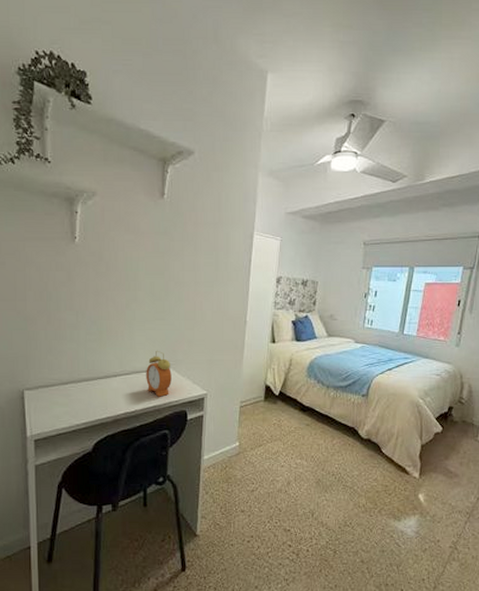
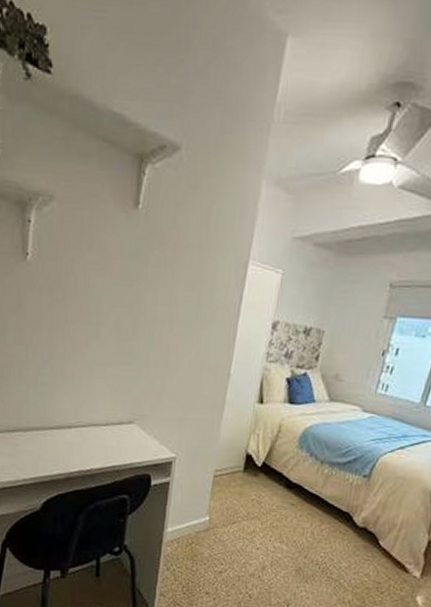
alarm clock: present [146,350,172,397] -> none [105,400,136,456]

